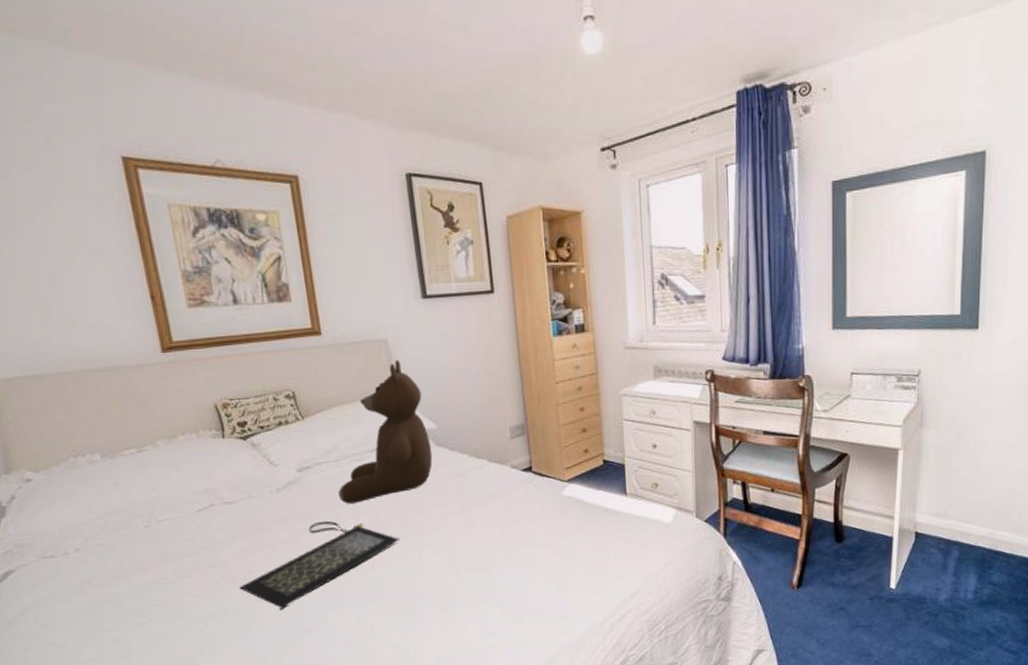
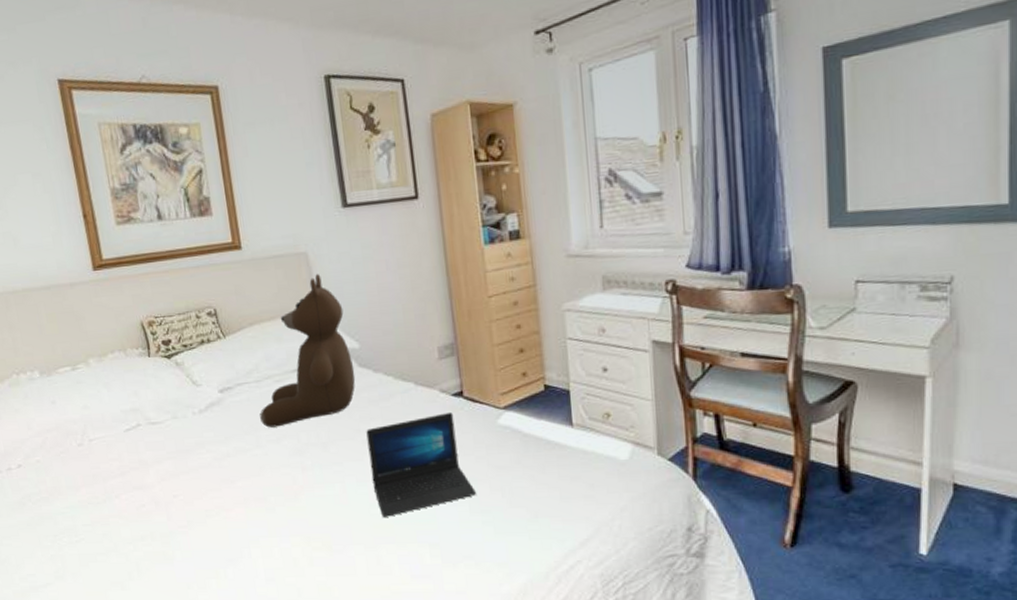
clutch bag: present [239,521,400,610] -> none [164,445,322,537]
laptop: none [442,485,542,582] -> present [366,411,476,517]

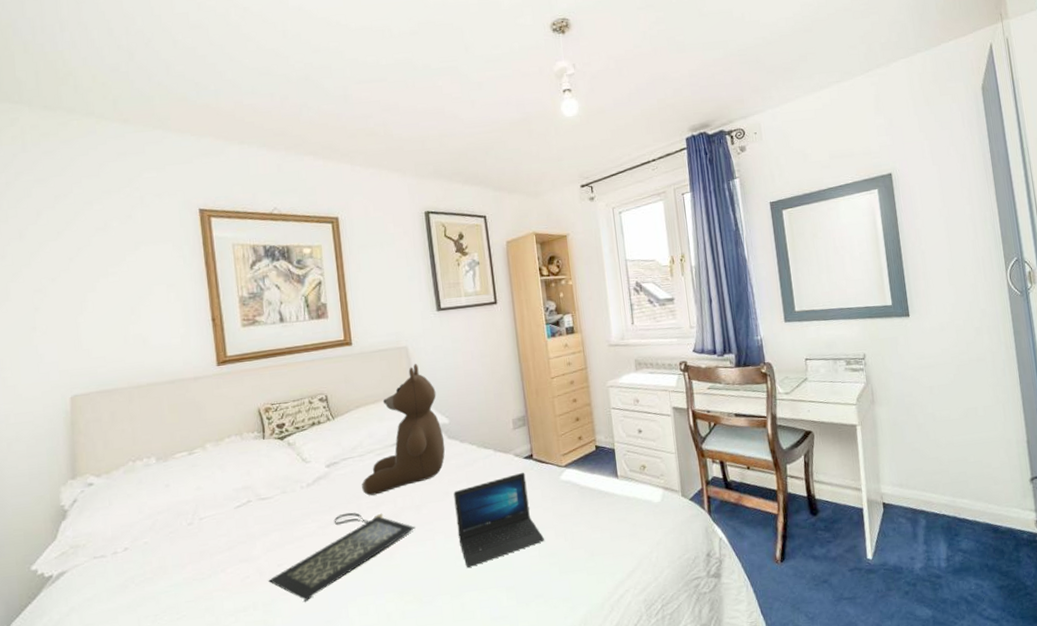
clutch bag: none [164,445,322,537] -> present [268,512,415,602]

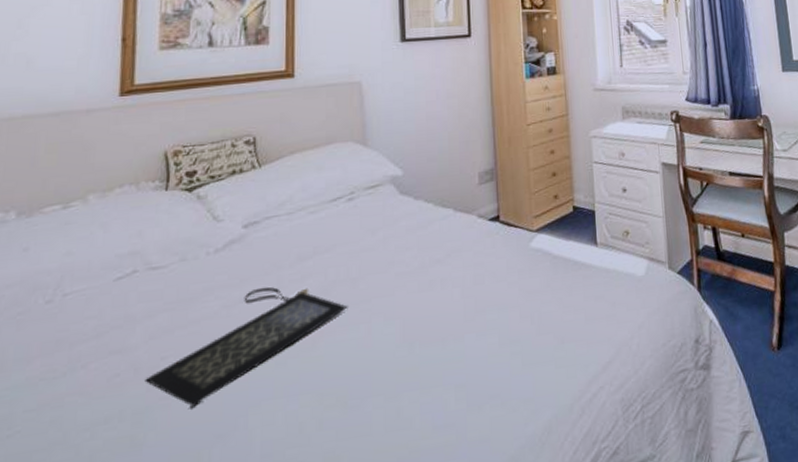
bear: present [362,364,445,496] -> none [286,103,395,265]
laptop: present [453,472,544,568] -> none [400,237,506,359]

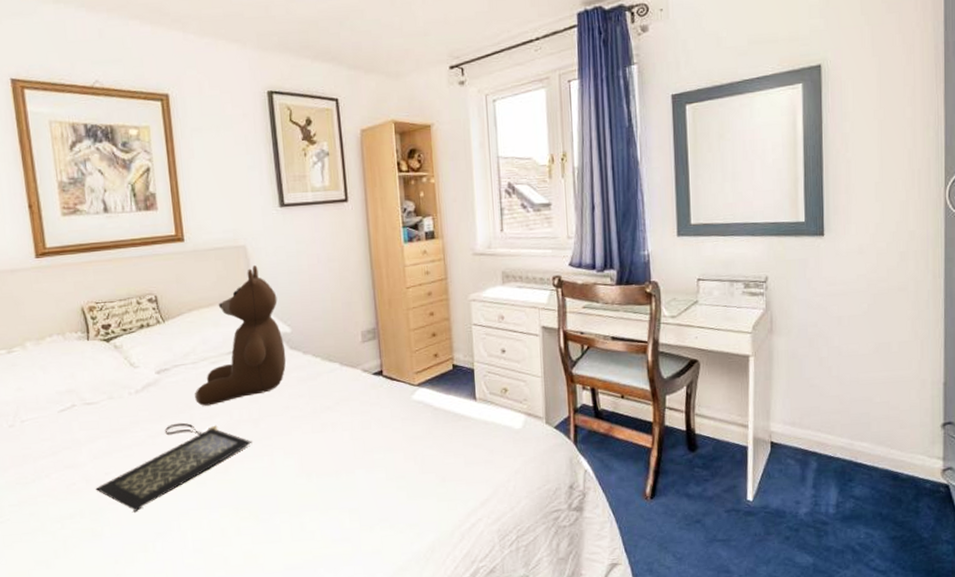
bear: none [286,103,395,265] -> present [195,265,286,406]

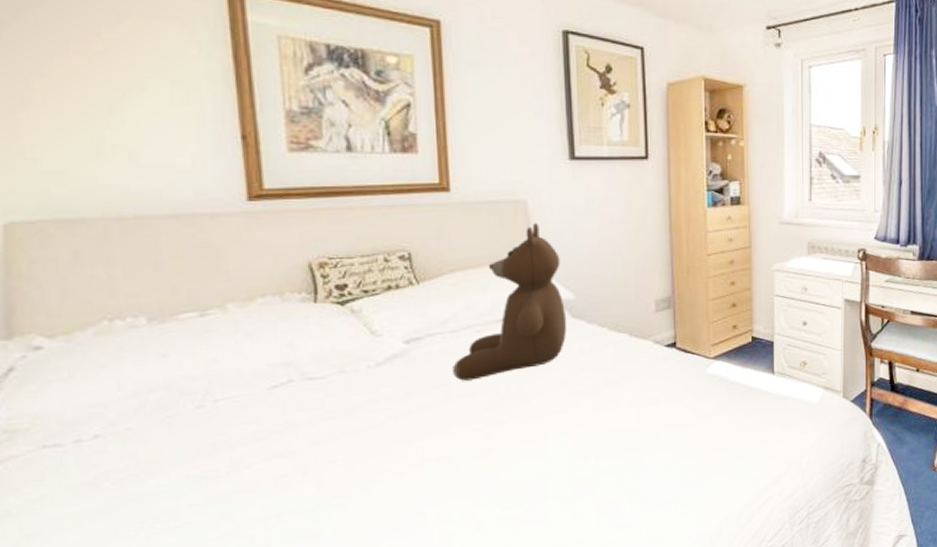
clutch bag: present [95,422,252,513] -> none [314,400,521,507]

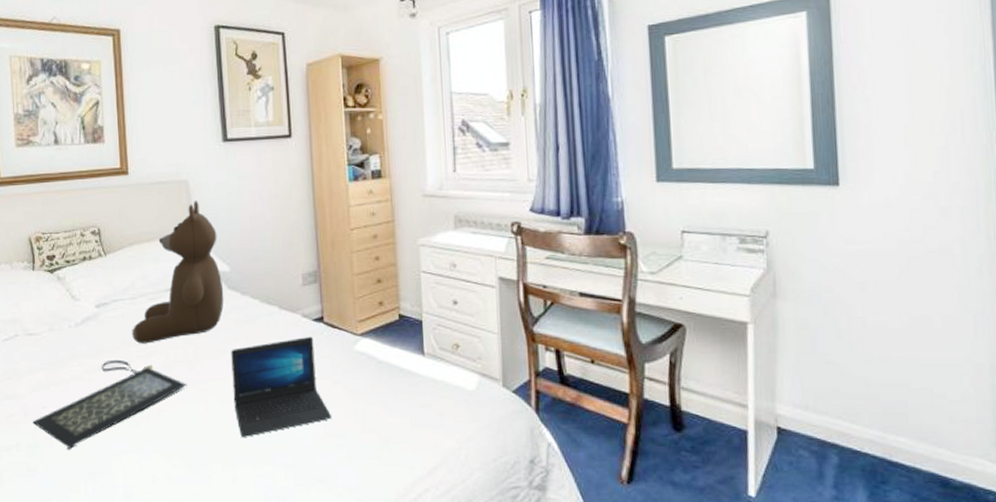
clutch bag: none [314,400,521,507] -> present [32,359,187,450]
laptop: none [574,362,681,469] -> present [231,336,331,437]

